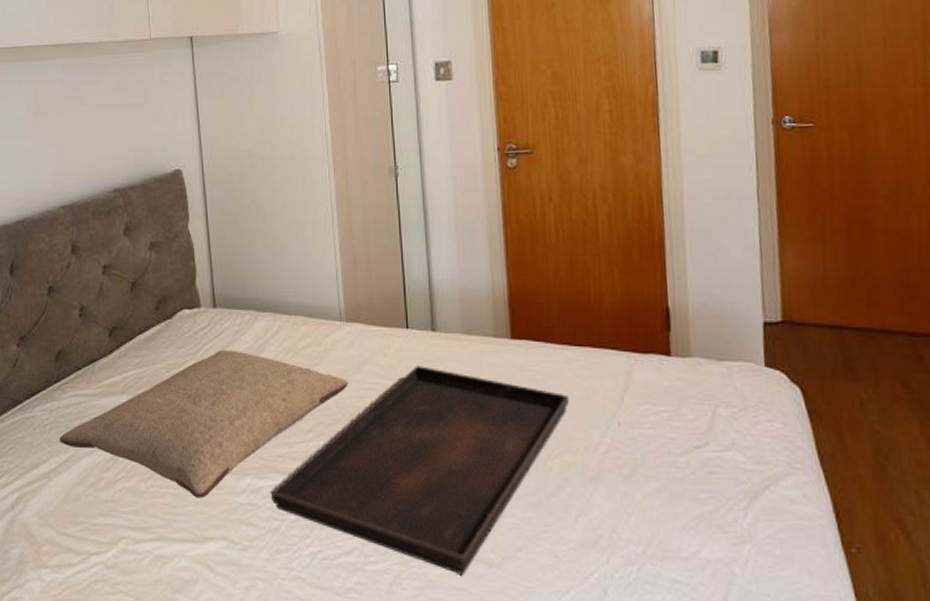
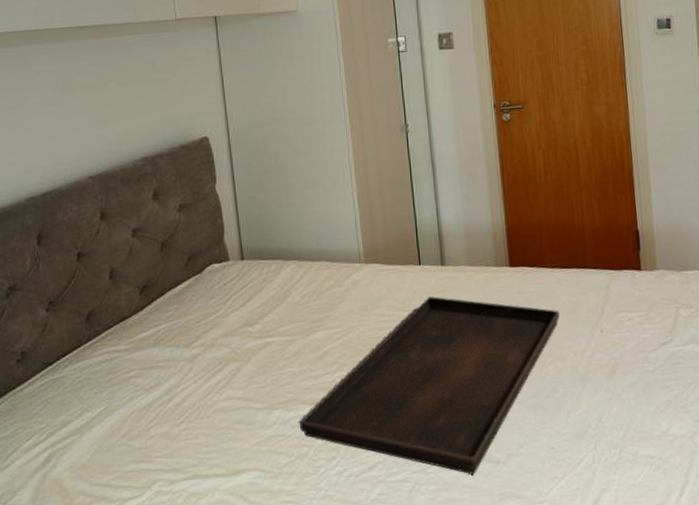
pillow: present [60,349,348,498] -> none [91,297,368,436]

